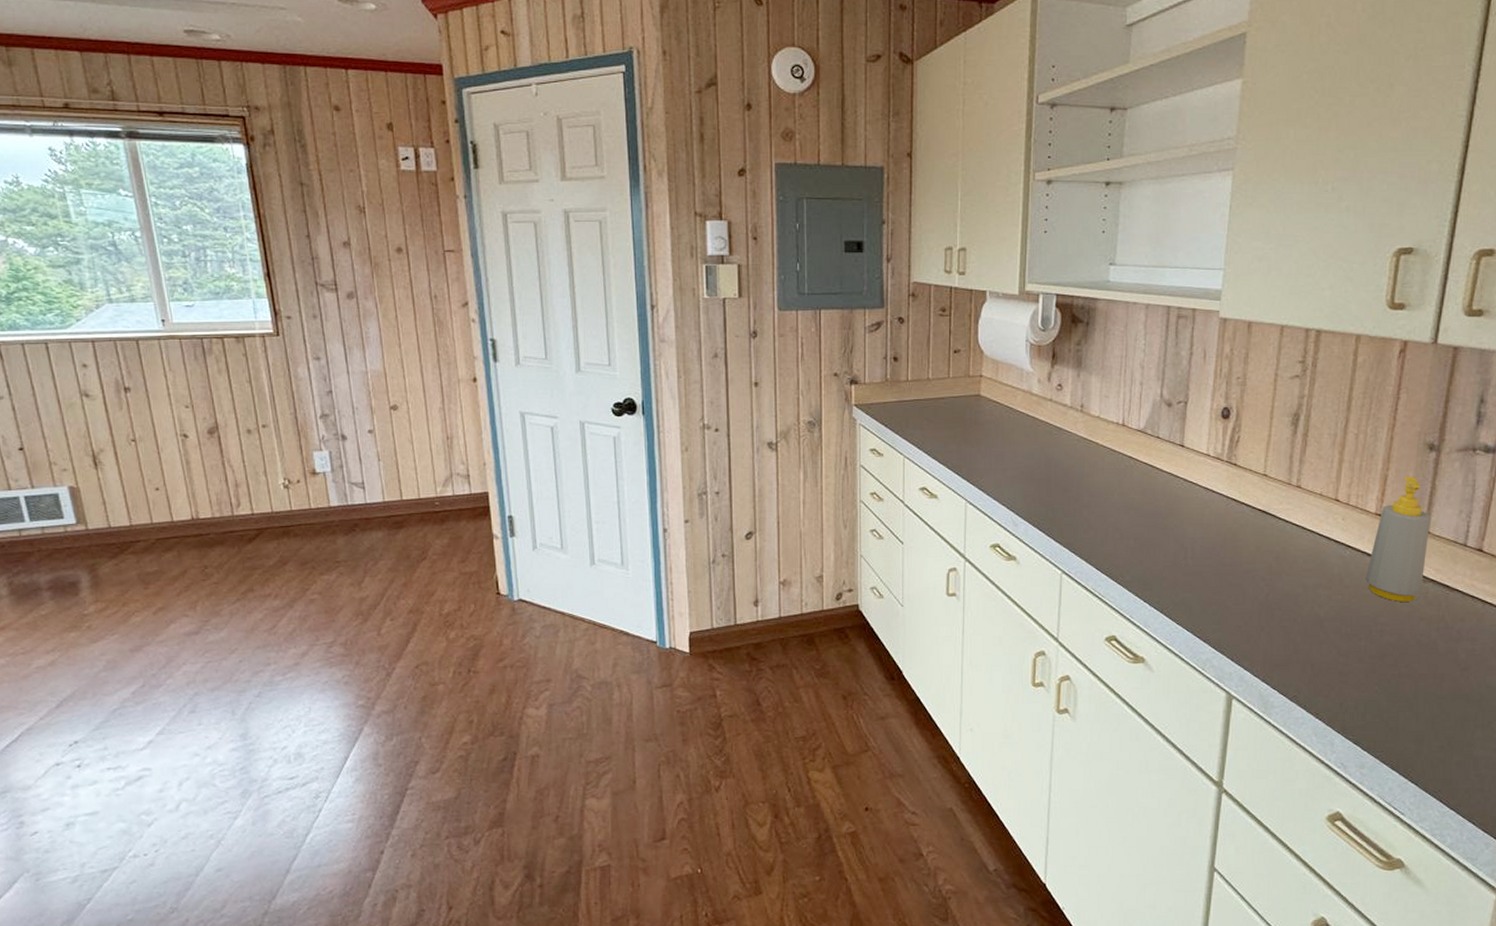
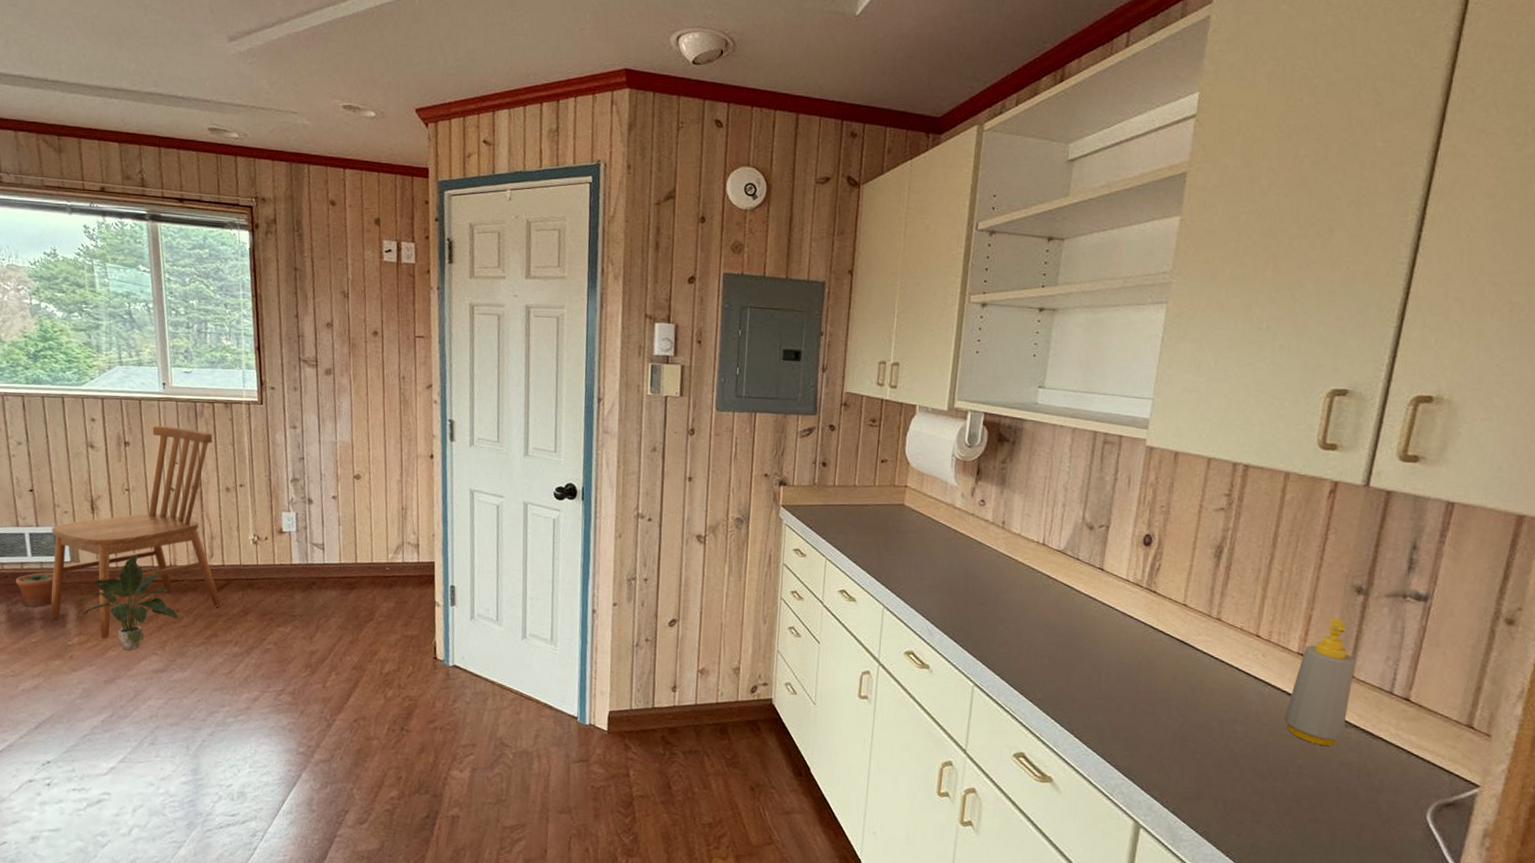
planter: none [14,538,61,577] -> present [15,572,54,608]
dining chair: none [50,367,255,604] -> present [51,425,221,638]
potted plant: none [92,510,208,615] -> present [78,554,179,651]

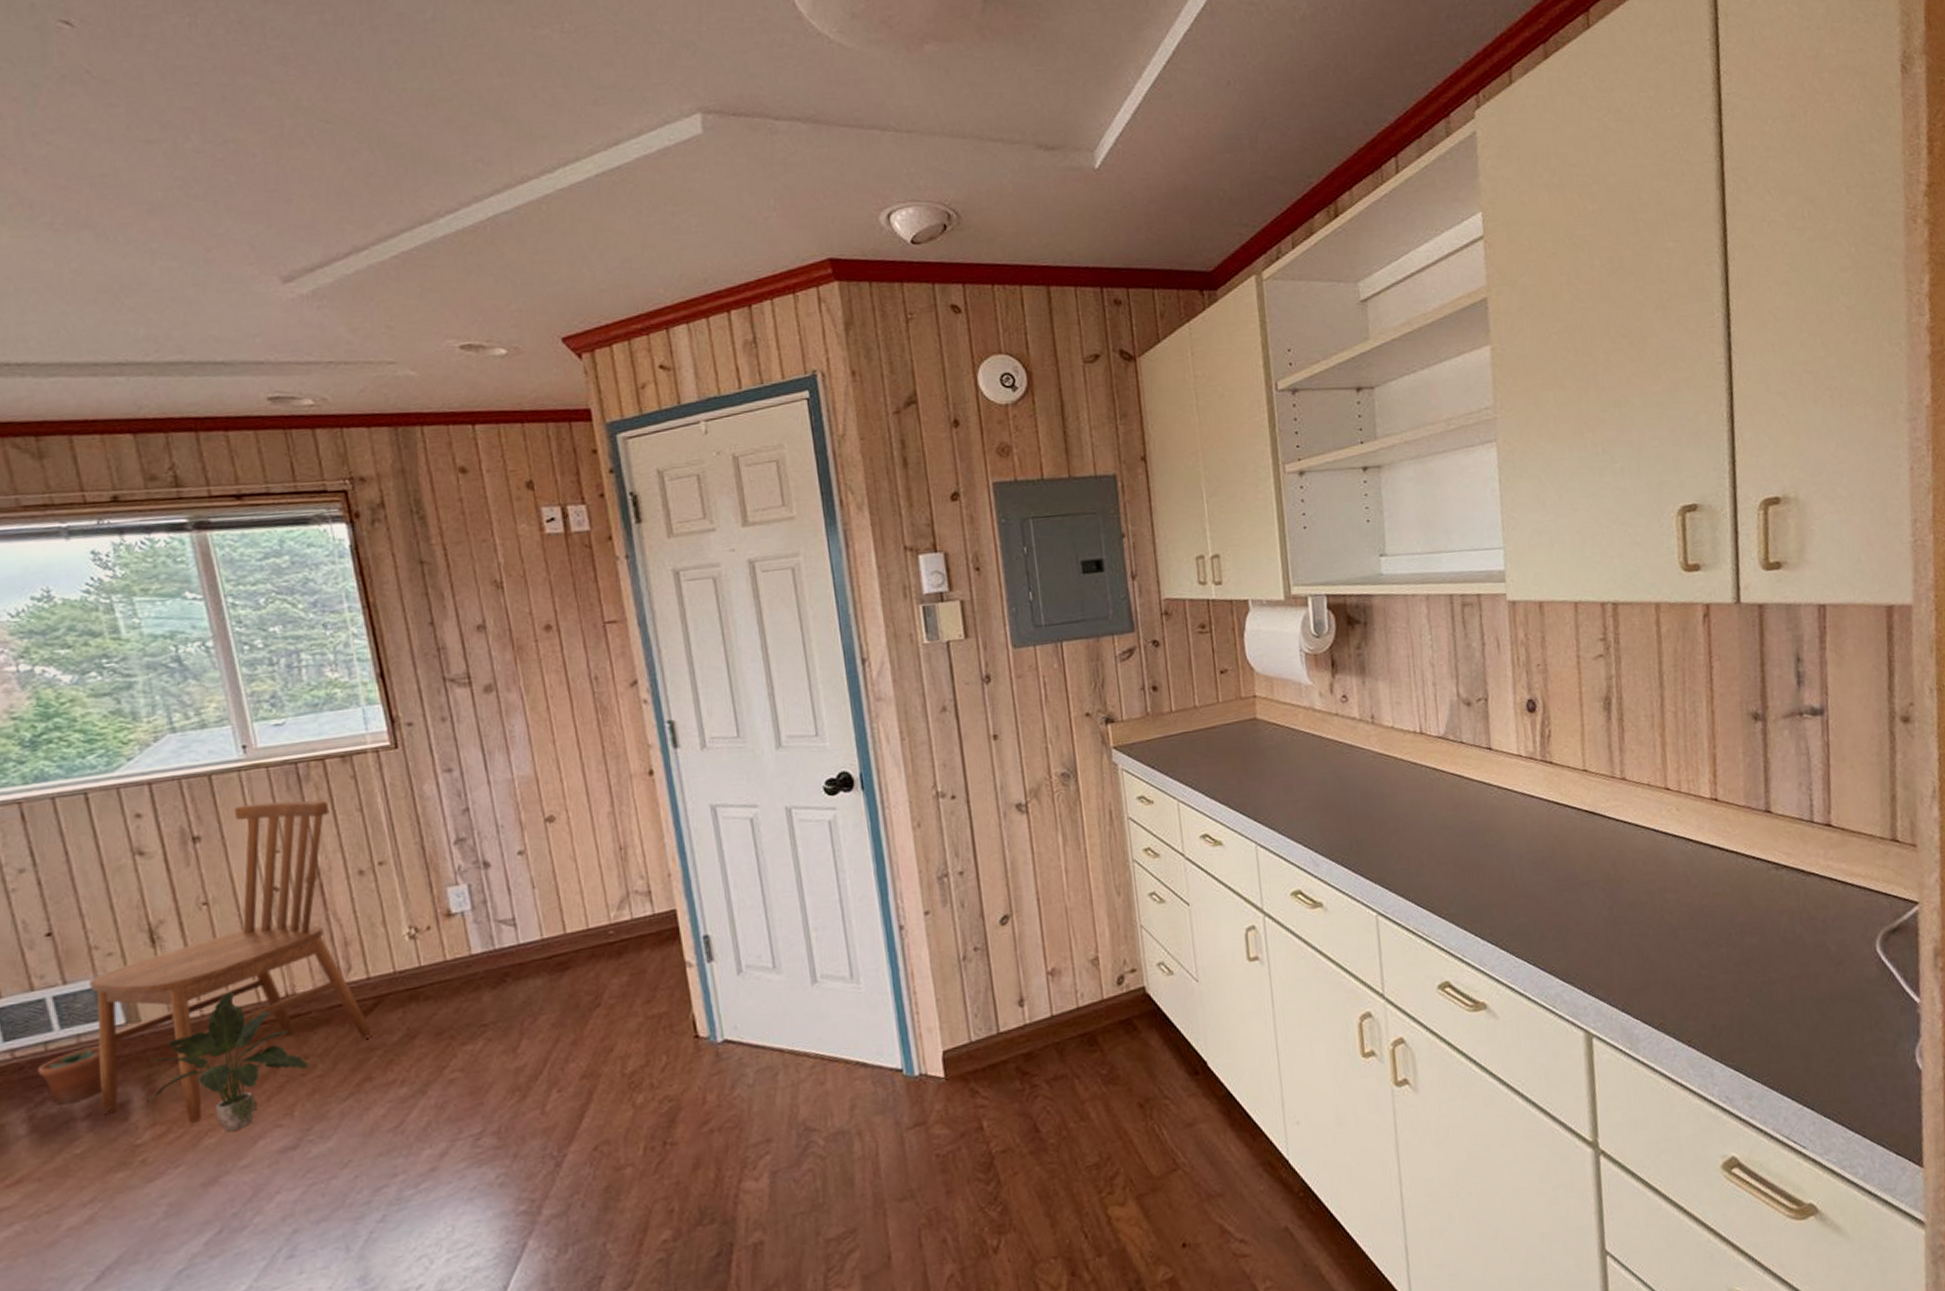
soap bottle: present [1283,617,1356,746] -> none [1712,751,1776,897]

